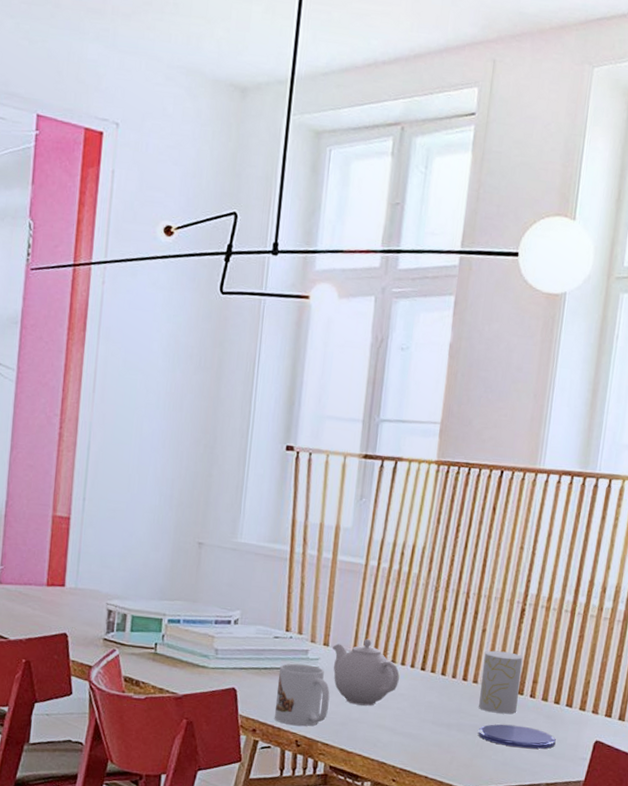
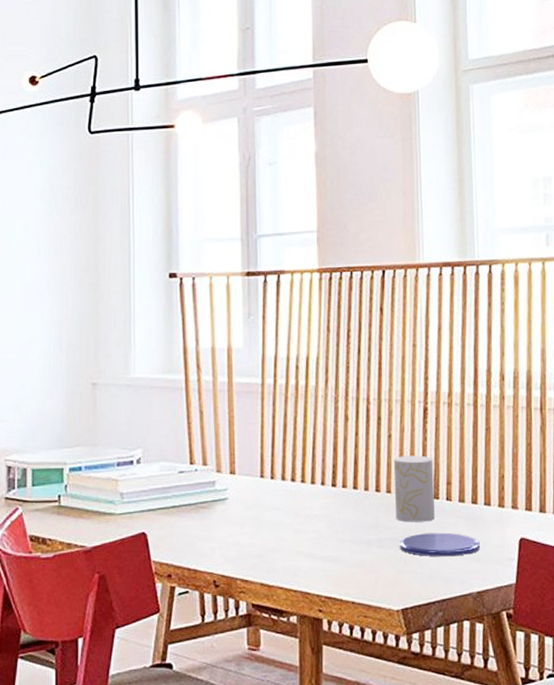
mug: present [275,663,330,726] -> none [188,497,243,565]
teapot: present [332,638,400,706] -> none [240,461,311,533]

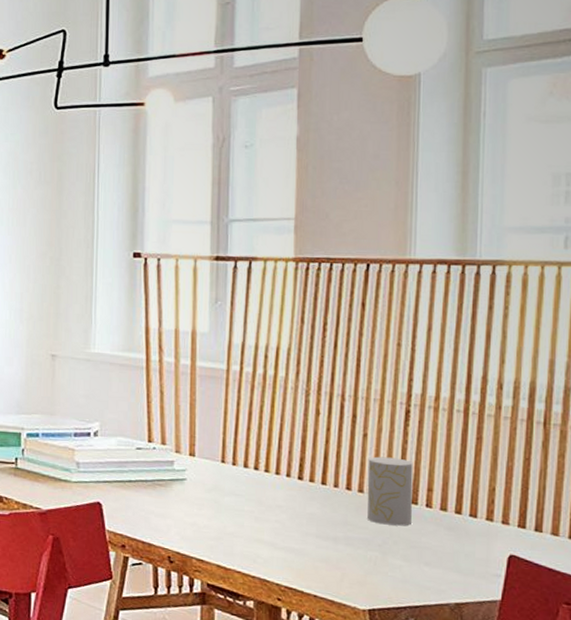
saucer: present [399,532,480,557] -> none [369,537,462,565]

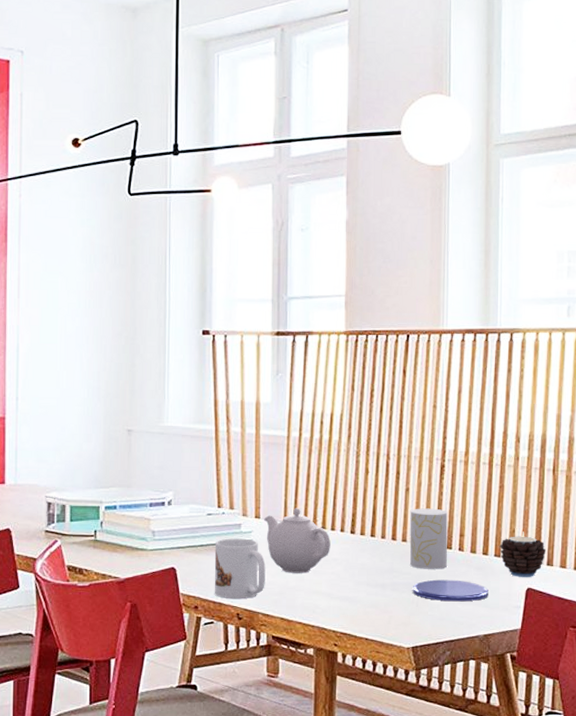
mug: none [143,475,201,541] -> present [214,538,266,599]
teapot: none [199,447,275,519] -> present [264,508,331,573]
saucer: none [369,537,462,565] -> present [412,579,488,602]
candle: none [476,491,533,543] -> present [499,531,546,577]

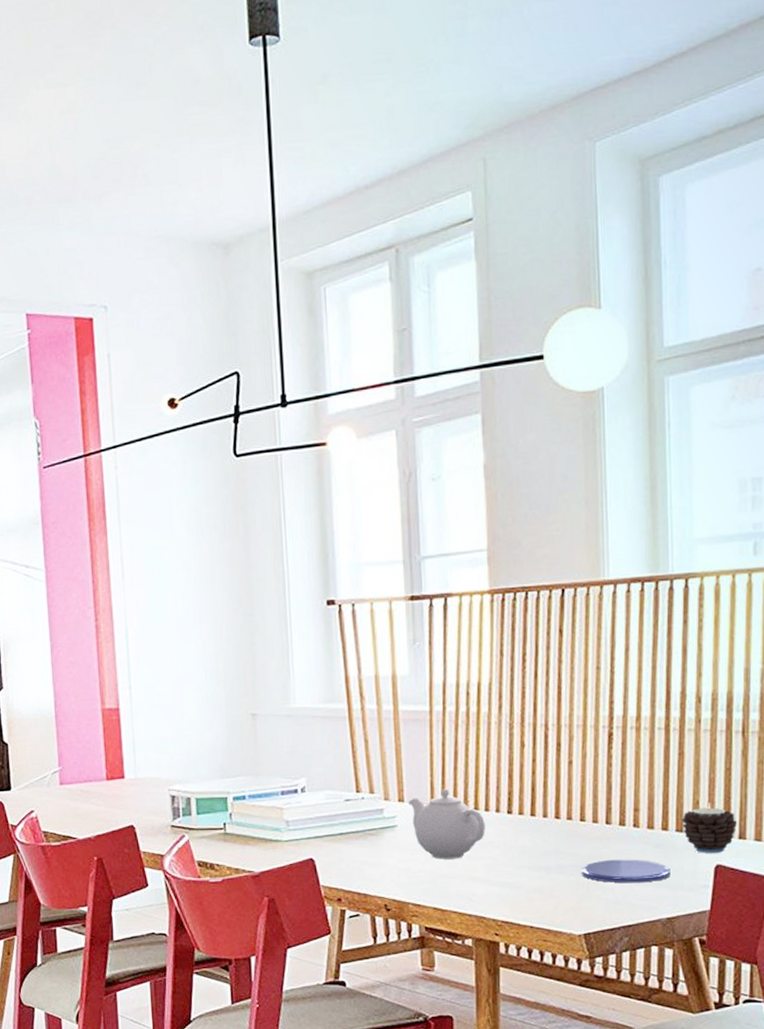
mug: present [214,538,266,599] -> none [355,824,414,890]
cup: present [409,508,448,569] -> none [575,781,620,849]

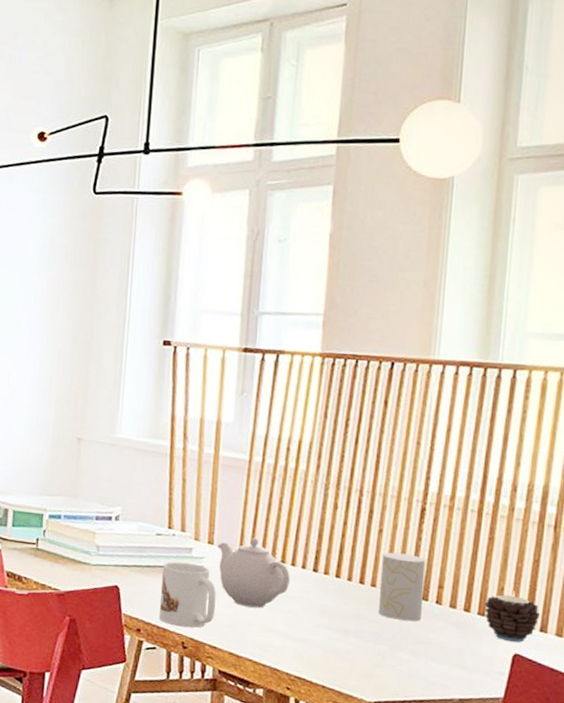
mug: none [355,824,414,890] -> present [159,561,216,628]
cup: none [575,781,620,849] -> present [378,552,426,622]
saucer: present [581,859,670,883] -> none [379,631,468,661]

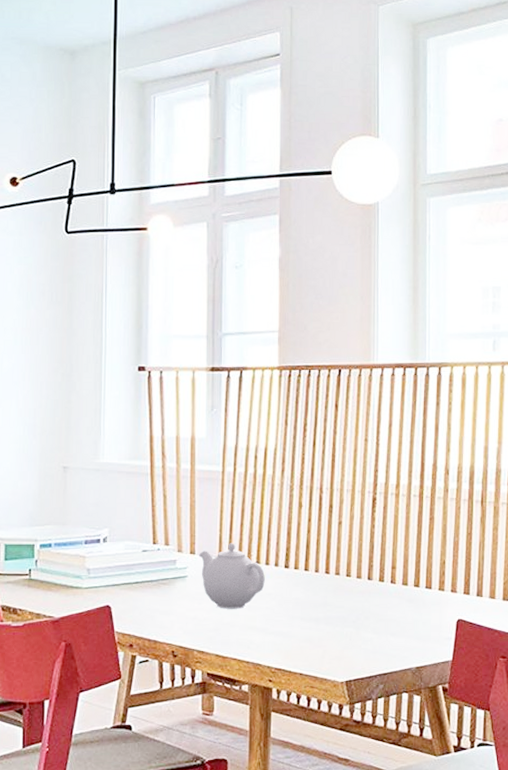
mug: present [159,561,216,628] -> none [149,574,201,637]
cup: present [378,552,426,622] -> none [343,541,380,602]
candle: present [484,591,540,643] -> none [430,563,475,608]

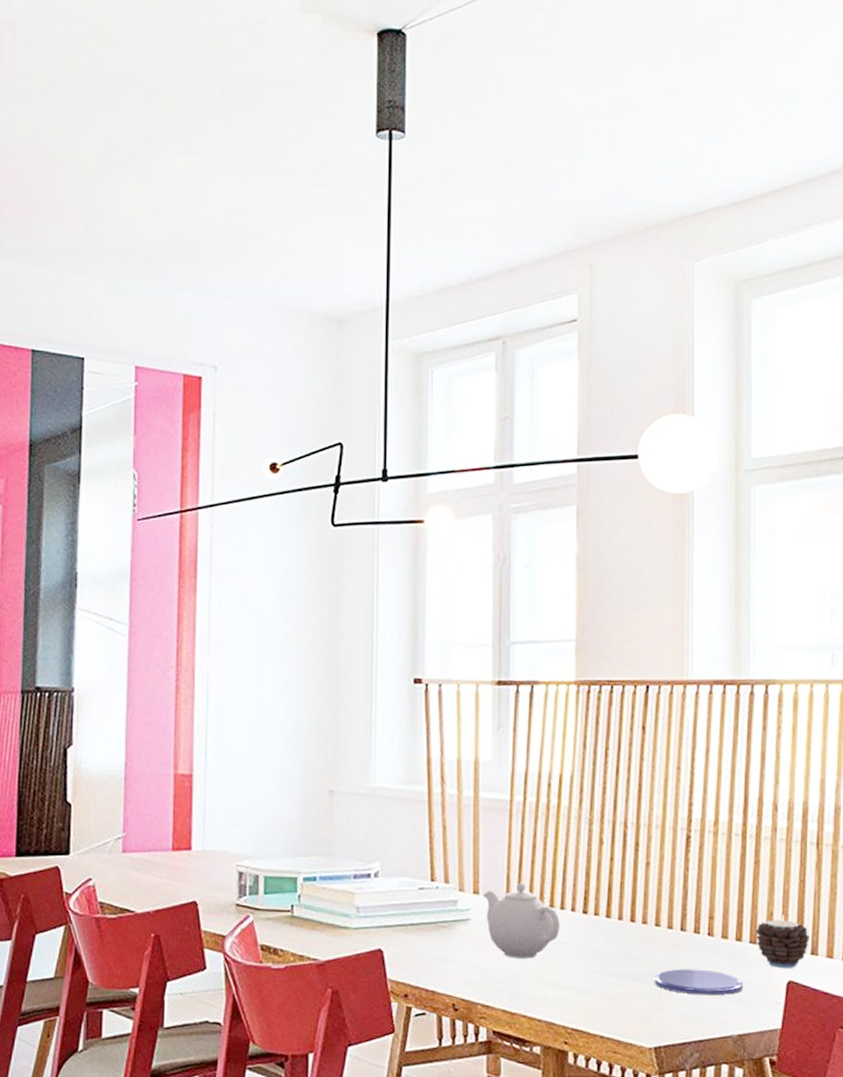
saucer: none [345,612,420,635] -> present [654,969,743,995]
candle: none [430,563,475,608] -> present [755,915,809,968]

